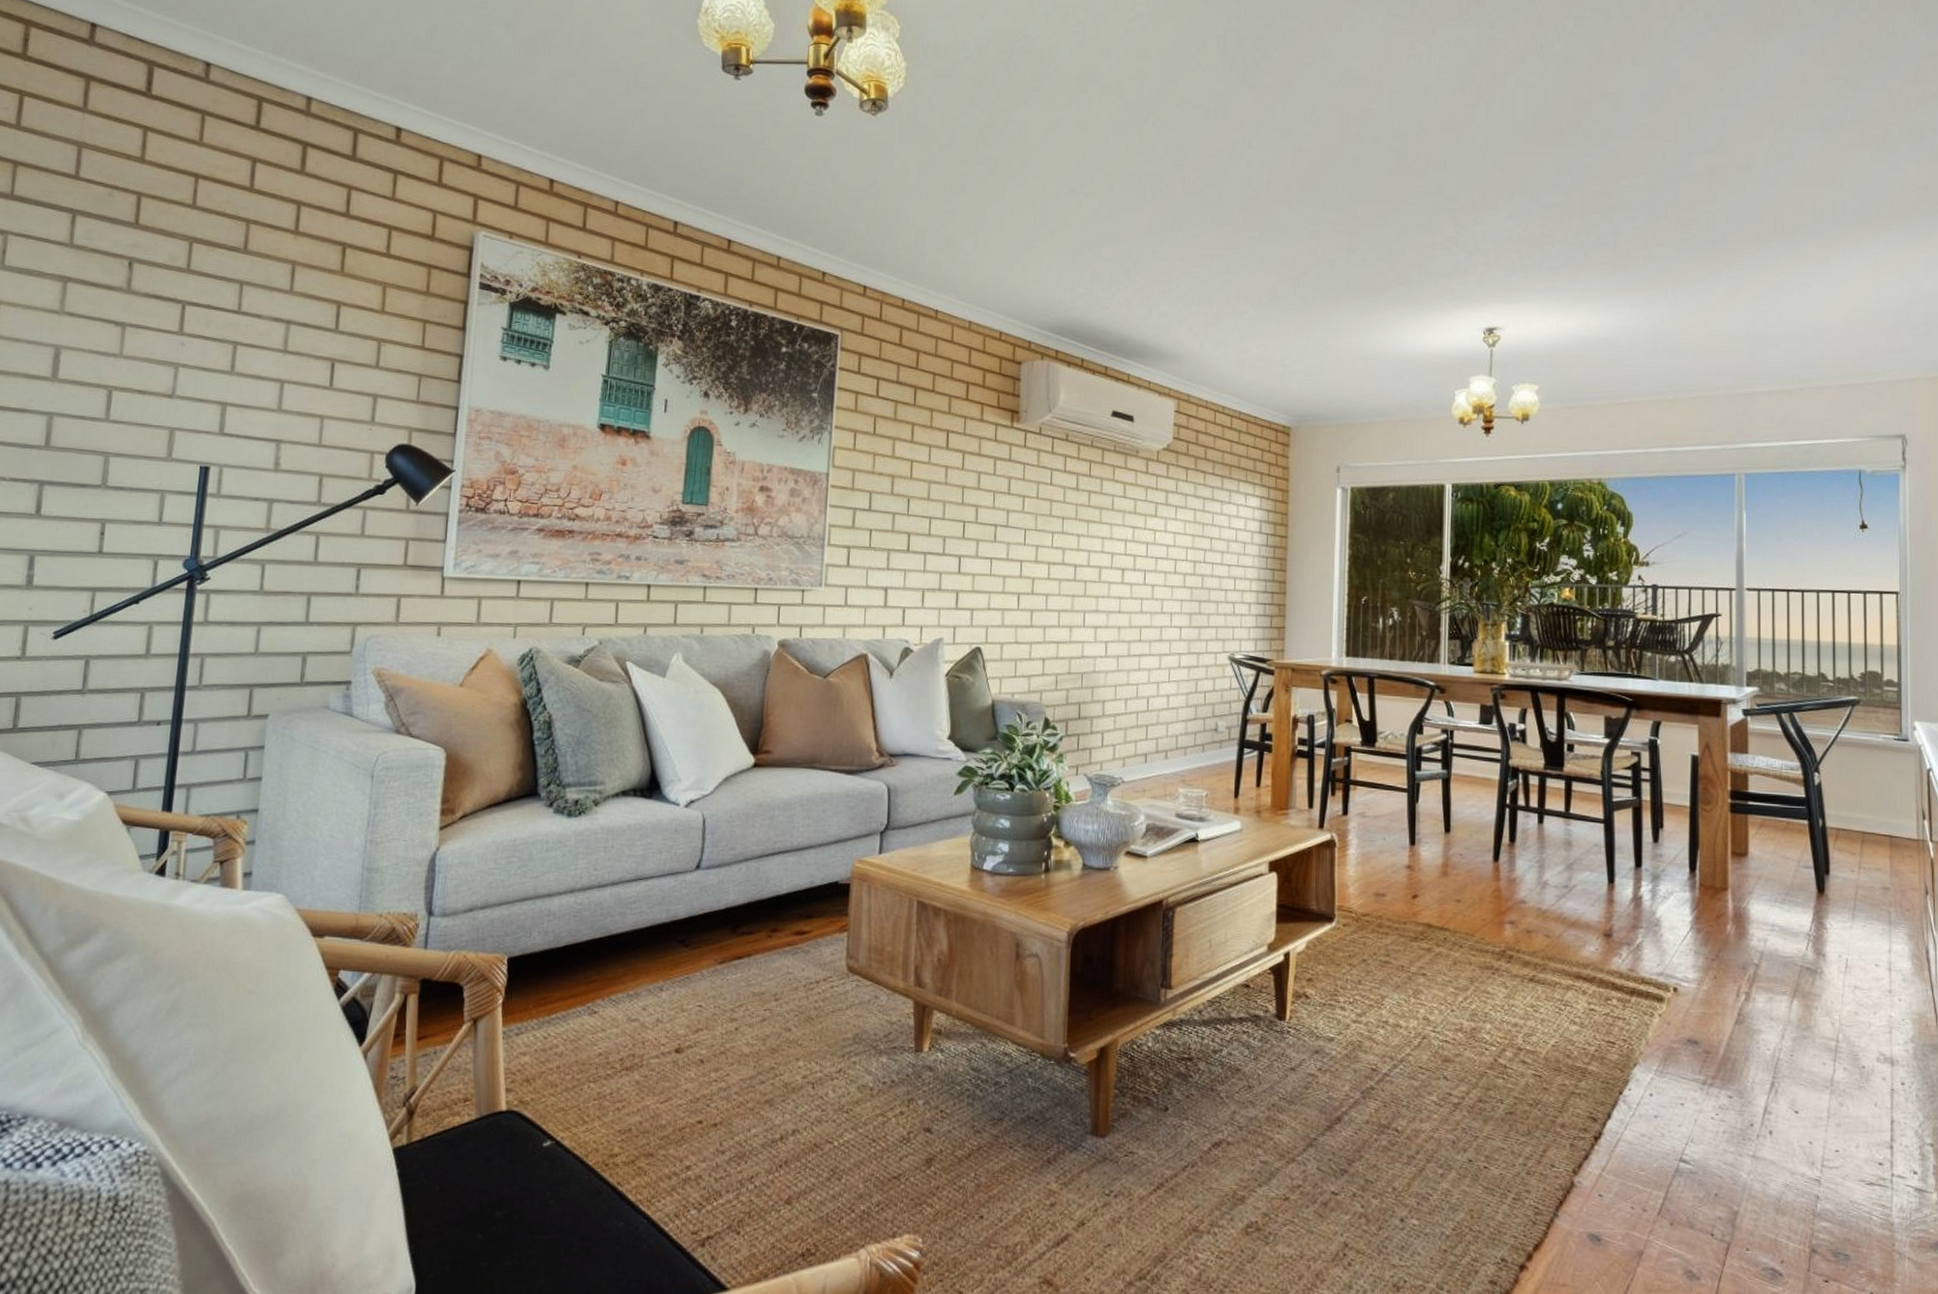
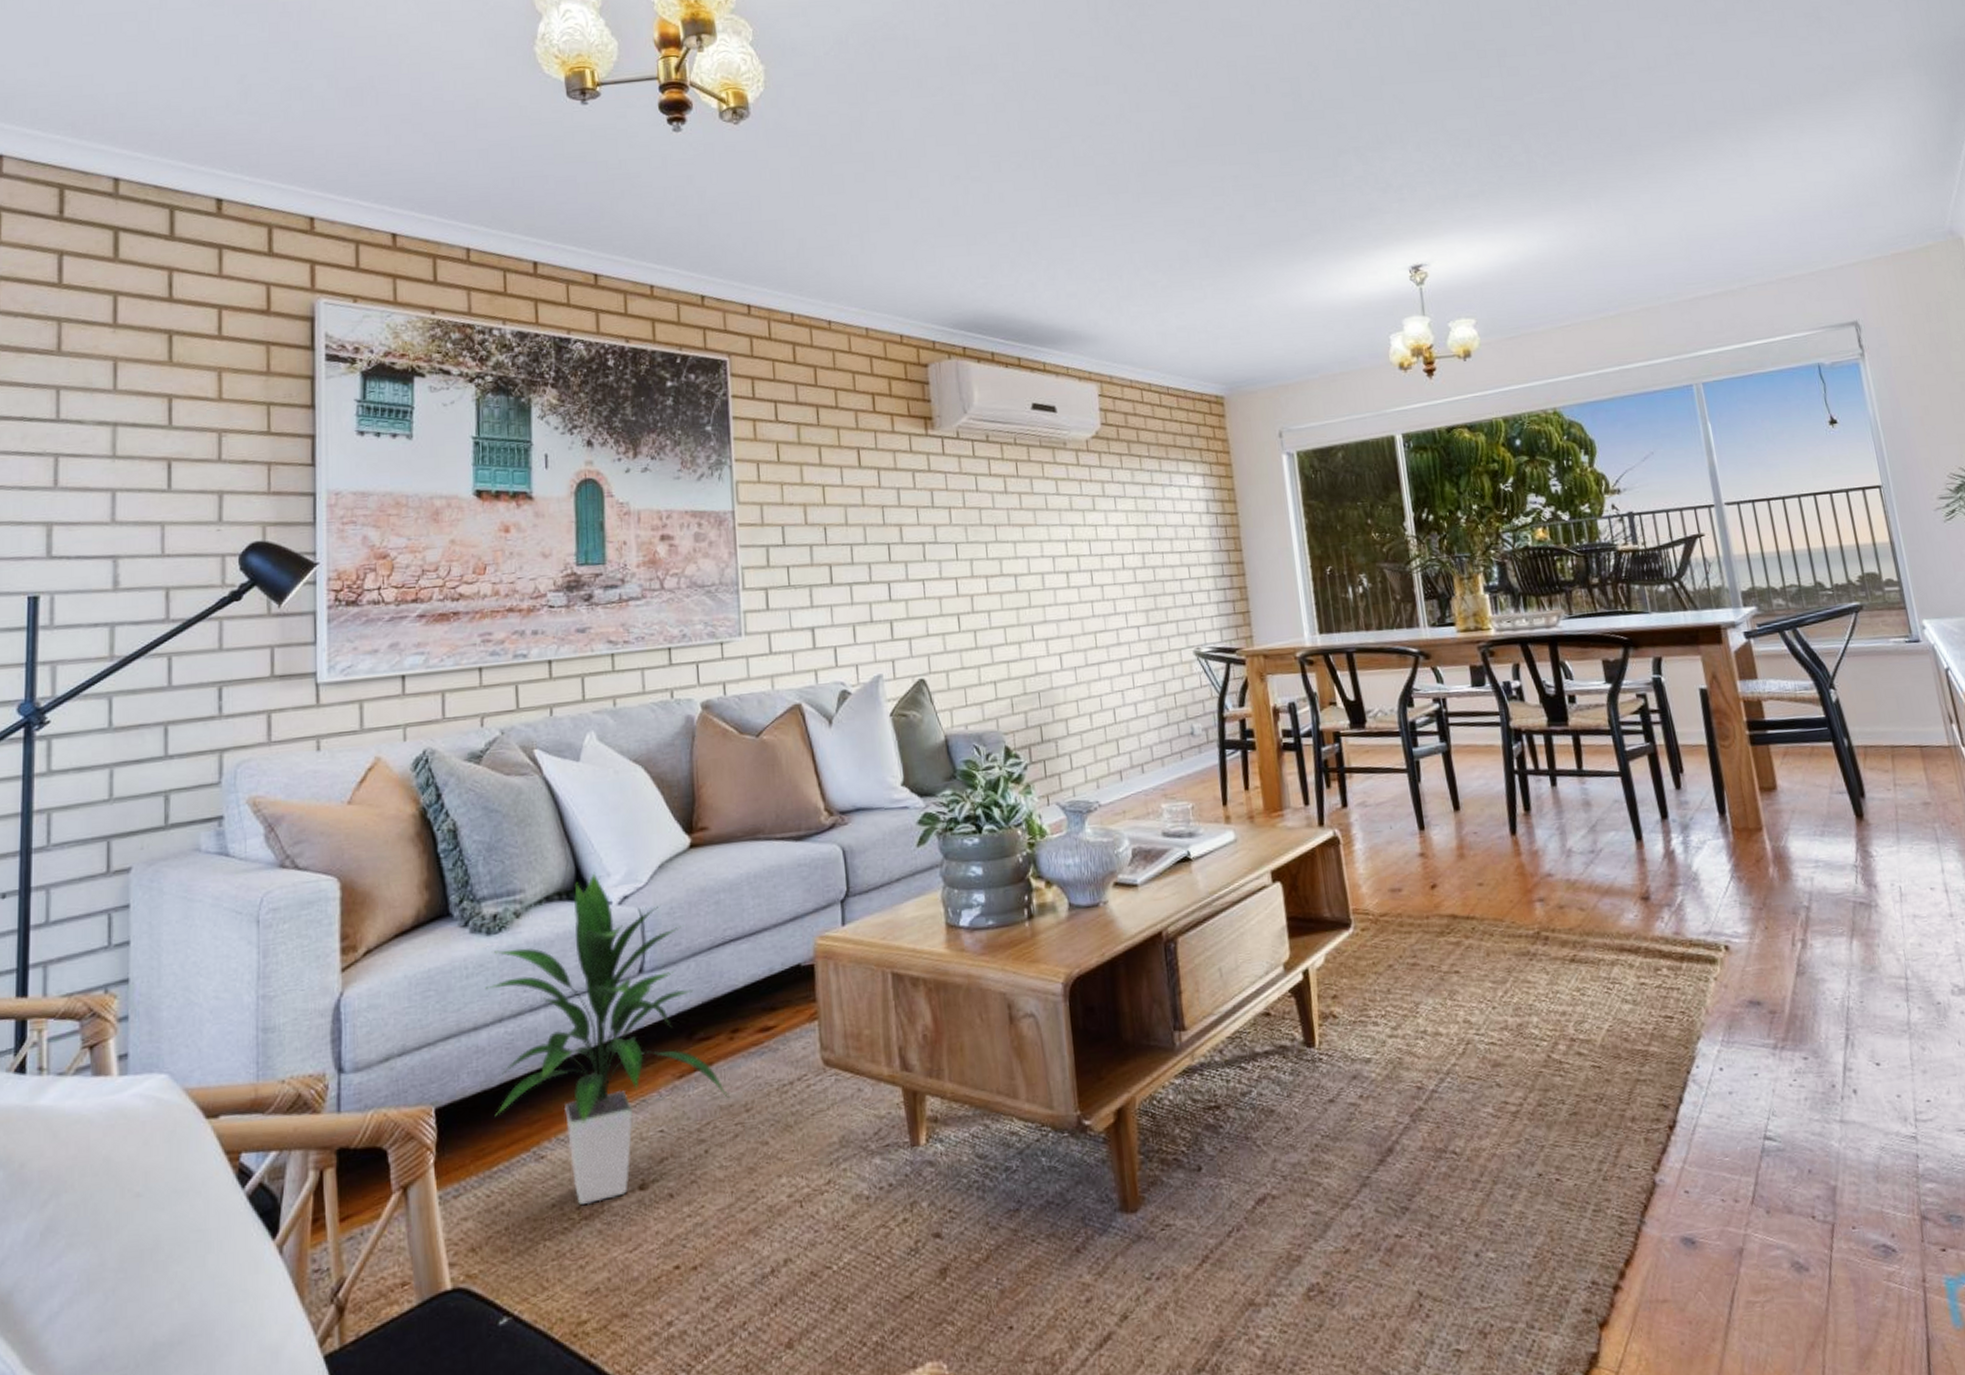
indoor plant: none [558,775,762,1058] -> present [485,872,730,1205]

